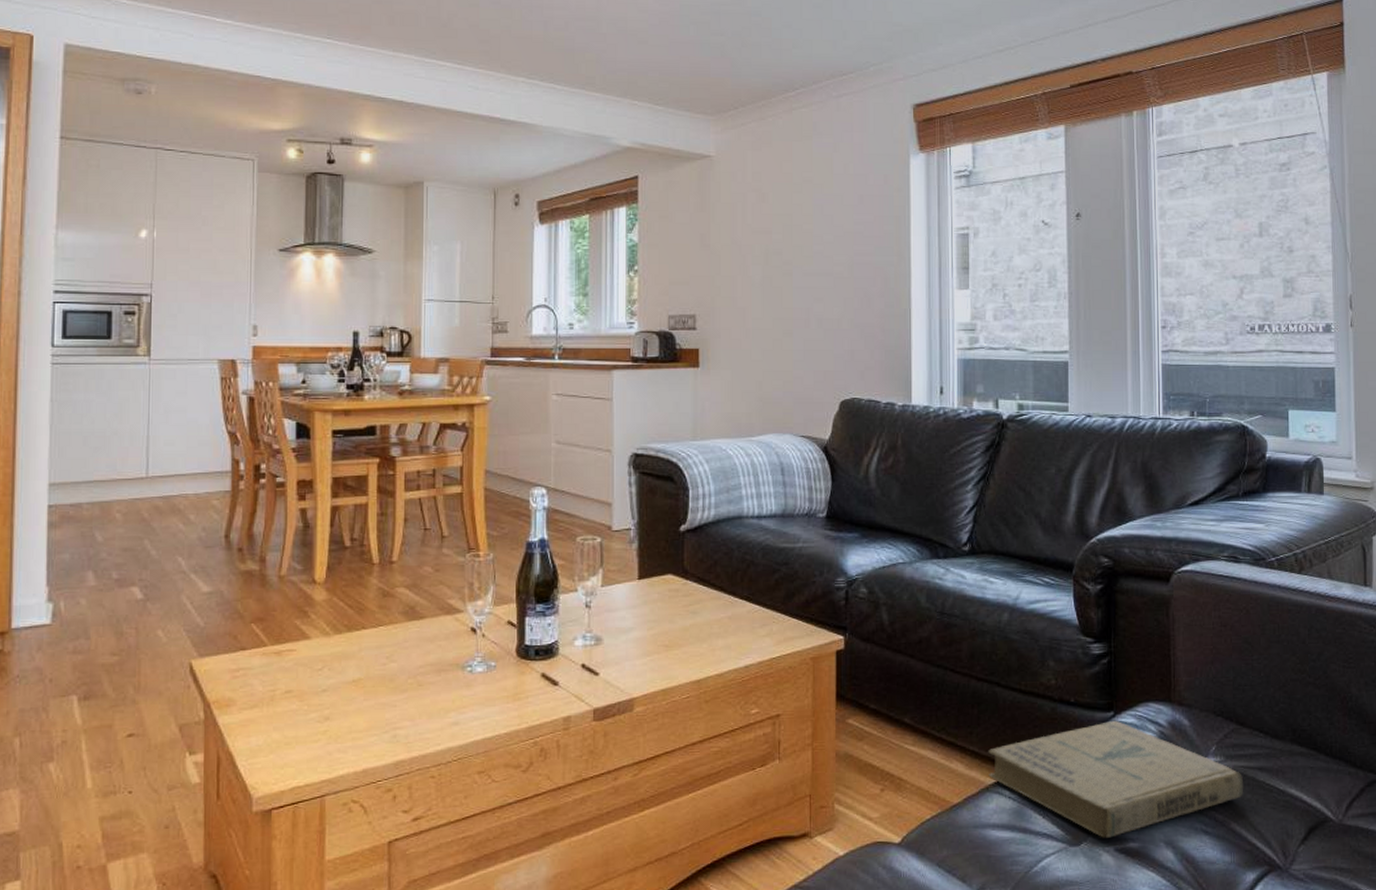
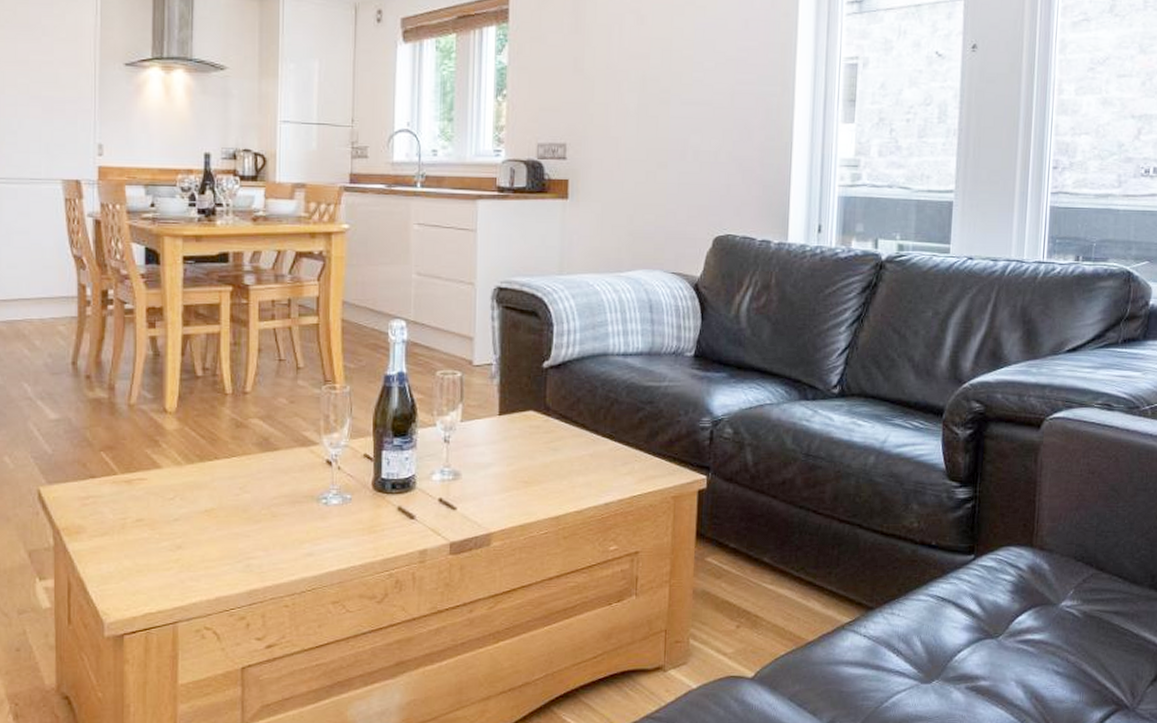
book: present [988,720,1244,838] -> none [845,563,1099,676]

